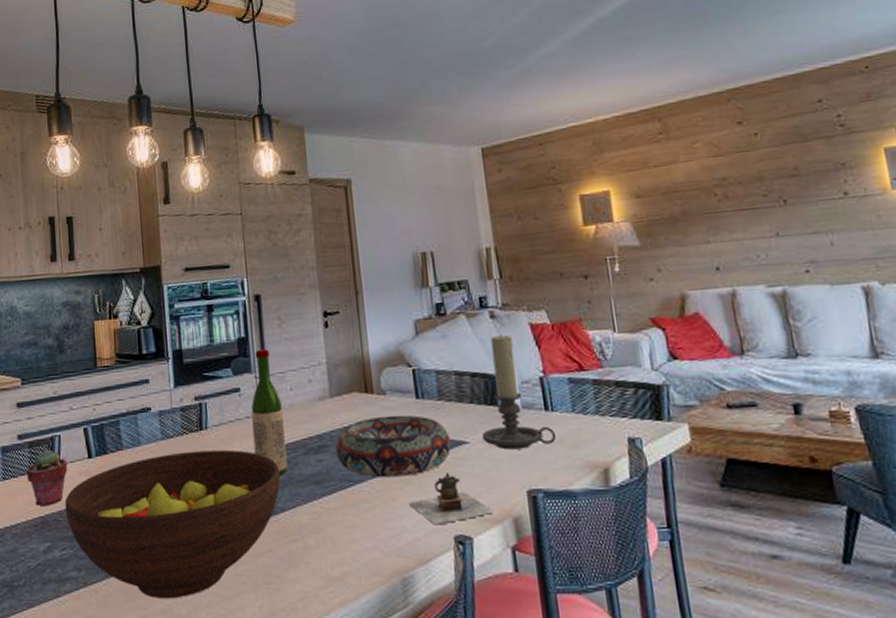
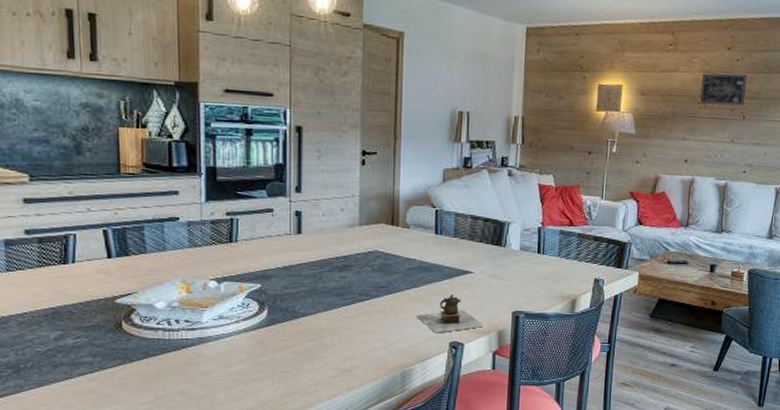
potted succulent: present [26,449,68,507] -> none [35,246,84,299]
fruit bowl: present [64,449,281,599] -> none [79,260,305,383]
wine bottle: present [251,349,288,477] -> none [282,176,314,288]
decorative bowl: present [335,414,451,478] -> none [359,245,459,295]
candle holder: present [482,335,557,450] -> none [485,190,543,281]
wall art: none [712,149,780,195] -> present [700,73,747,106]

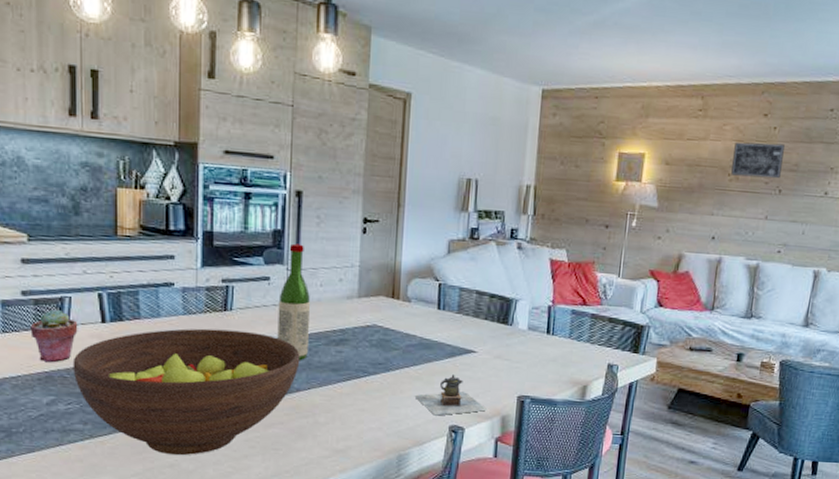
potted succulent: none [35,246,84,299] -> present [30,308,78,363]
fruit bowl: none [79,260,305,383] -> present [72,328,300,456]
wine bottle: none [282,176,314,288] -> present [277,243,311,361]

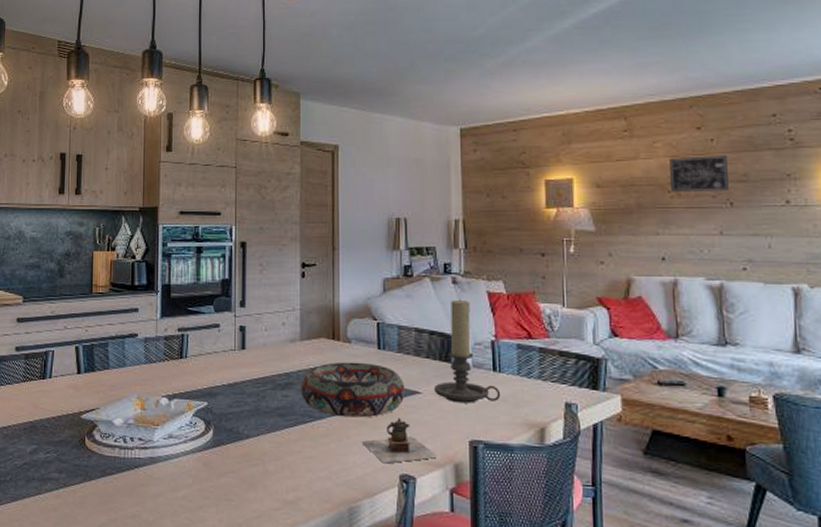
potted succulent: present [30,308,78,363] -> none [20,362,58,413]
fruit bowl: present [72,328,300,456] -> none [52,376,249,506]
wine bottle: present [277,243,311,361] -> none [227,291,257,407]
decorative bowl: none [356,320,462,374] -> present [301,362,405,418]
candle holder: none [490,264,552,363] -> present [435,299,501,403]

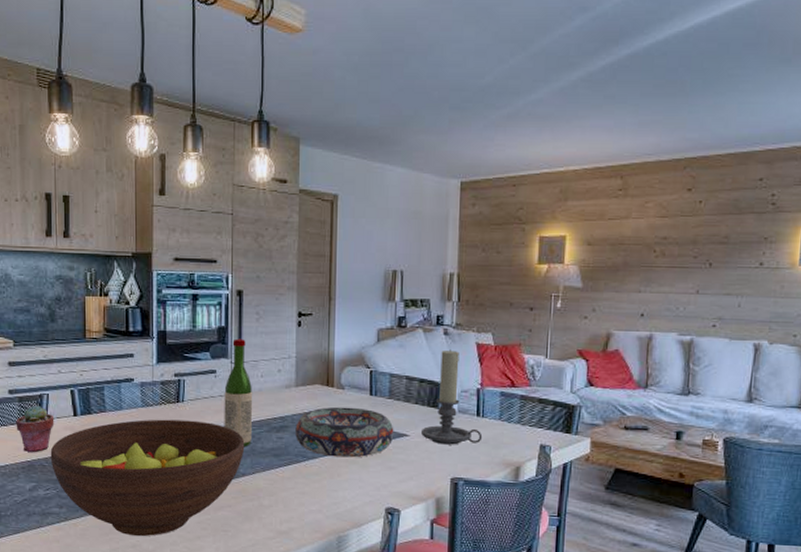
potted succulent: none [20,362,58,413] -> present [16,405,55,453]
fruit bowl: none [52,376,249,506] -> present [50,419,245,537]
wine bottle: none [227,291,257,407] -> present [224,338,253,448]
teapot: present [362,418,439,464] -> none [352,458,422,498]
wall art: present [670,155,729,192] -> none [657,217,712,253]

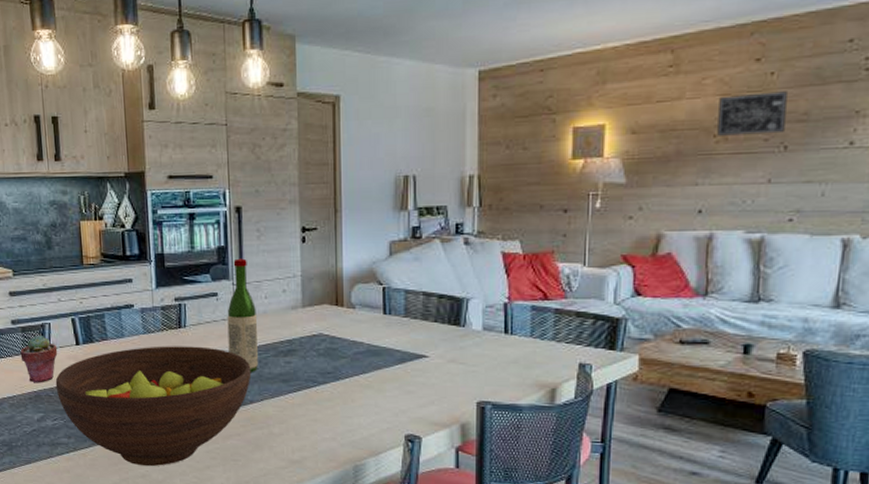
decorative bowl: present [295,406,394,458] -> none [304,327,412,382]
candle holder: present [422,349,483,445] -> none [442,261,512,366]
wall art: none [657,217,712,253] -> present [717,91,787,136]

